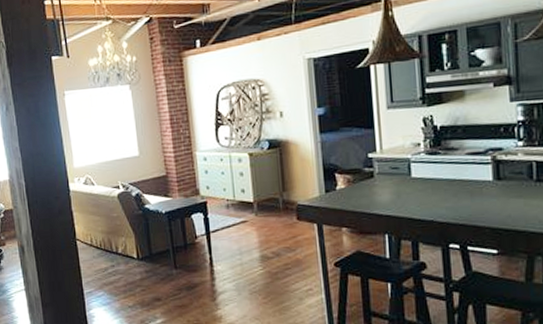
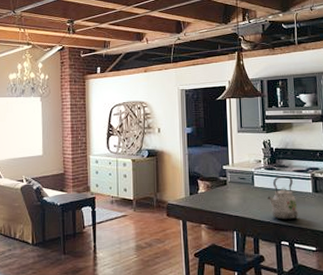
kettle: none [430,160,473,218] -> present [267,175,298,220]

